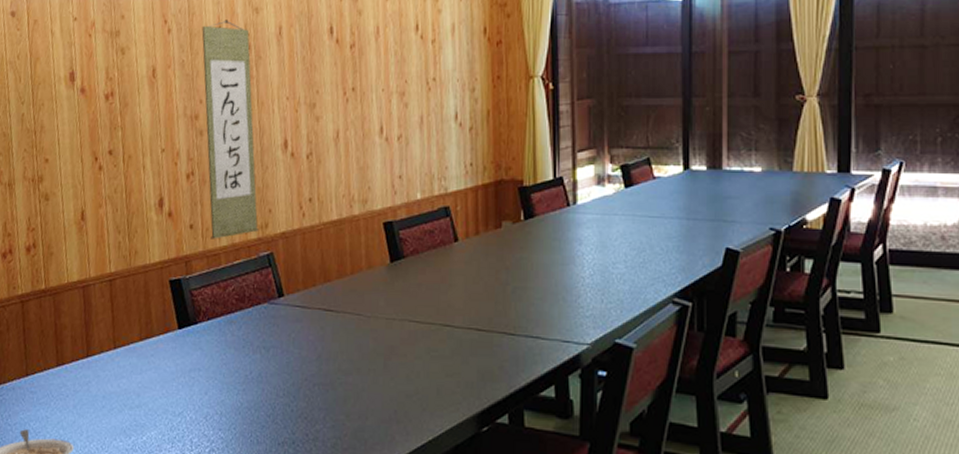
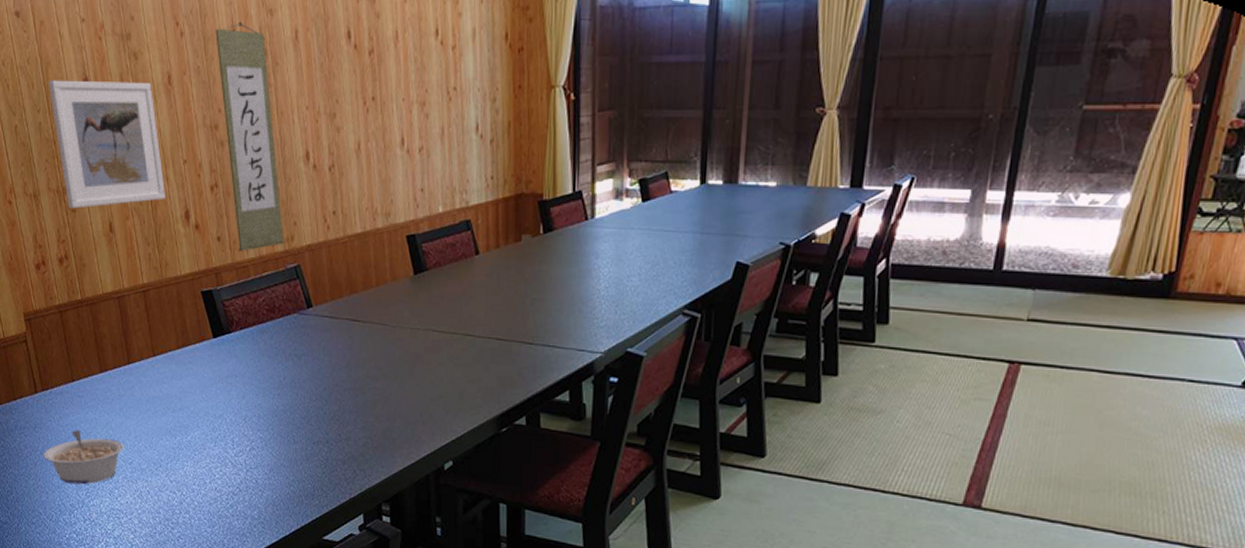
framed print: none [35,74,142,197] -> present [48,80,167,209]

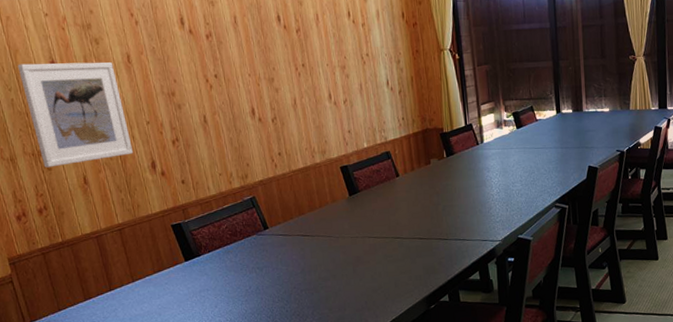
wall scroll: present [215,22,286,252] -> none [166,12,241,190]

